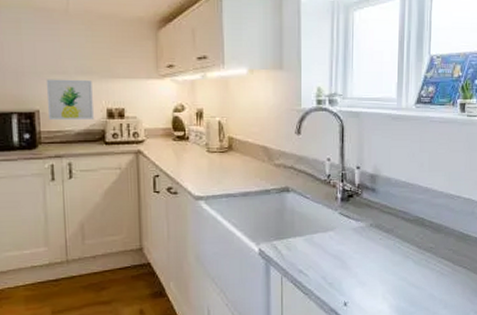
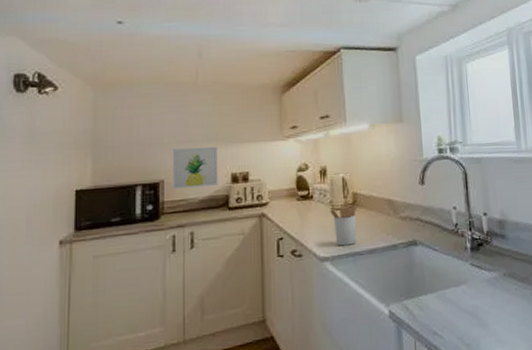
utensil holder: none [206,146,233,187] -> present [330,202,357,246]

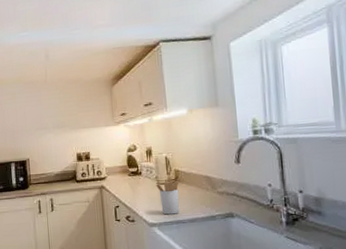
wall art: present [172,146,218,189] -> none [33,131,67,165]

